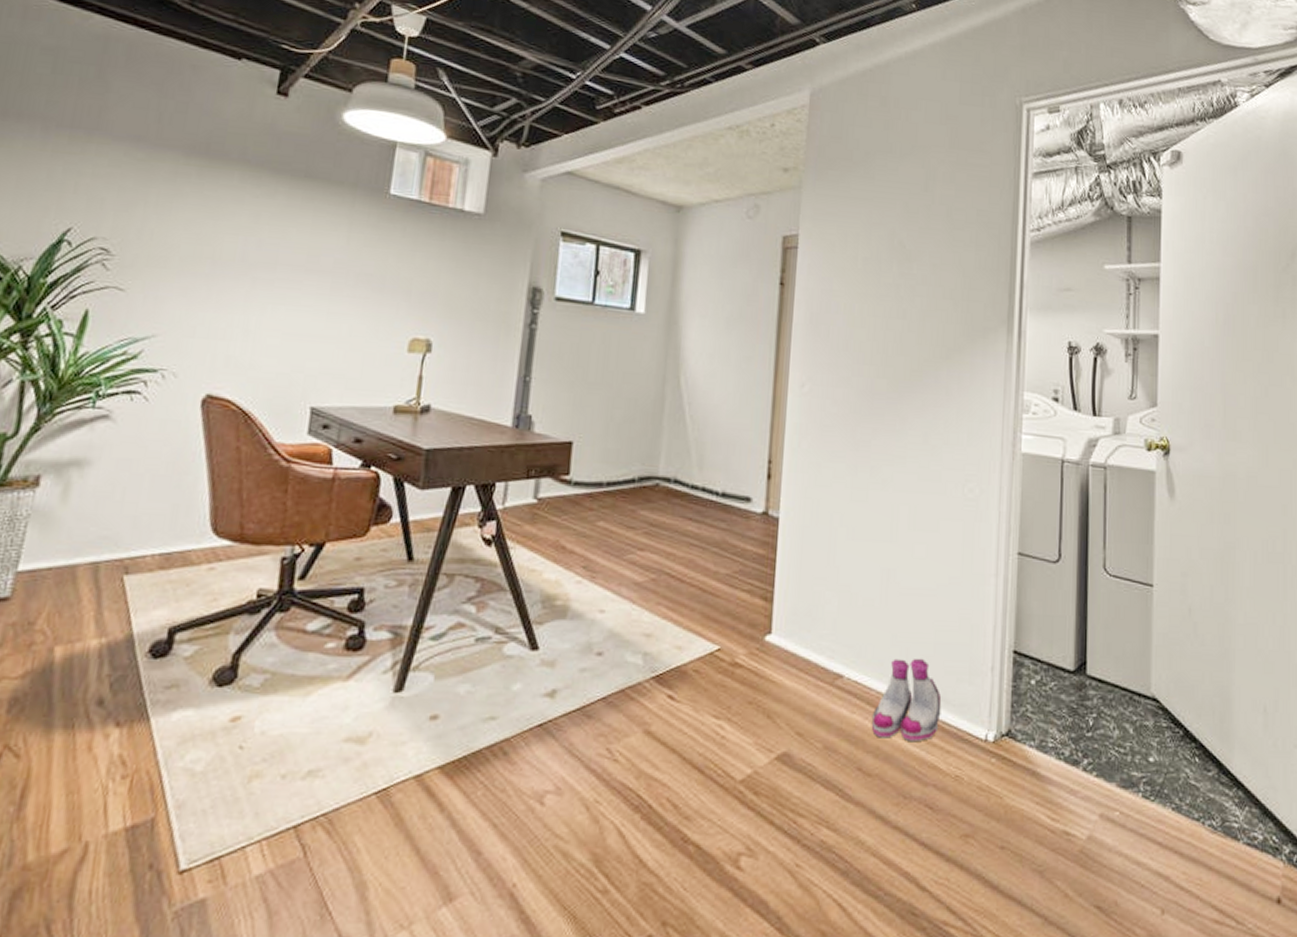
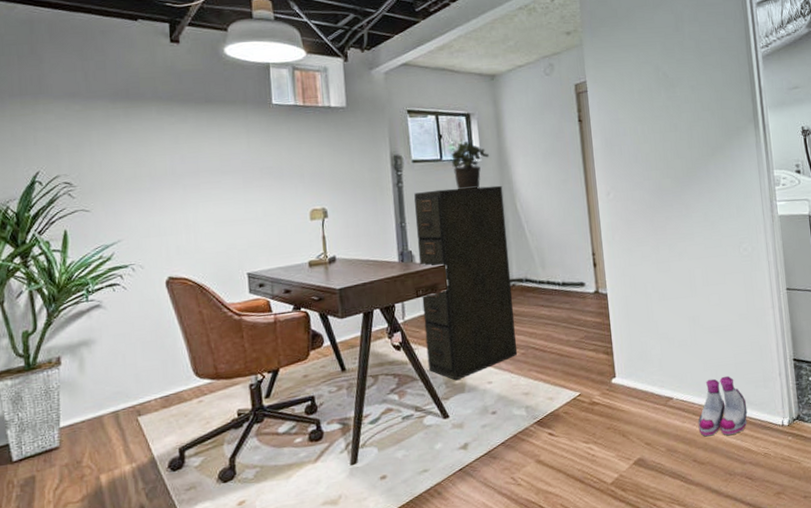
filing cabinet: none [523,340,666,601] -> present [414,185,517,381]
potted plant: none [606,284,656,349] -> present [451,140,489,190]

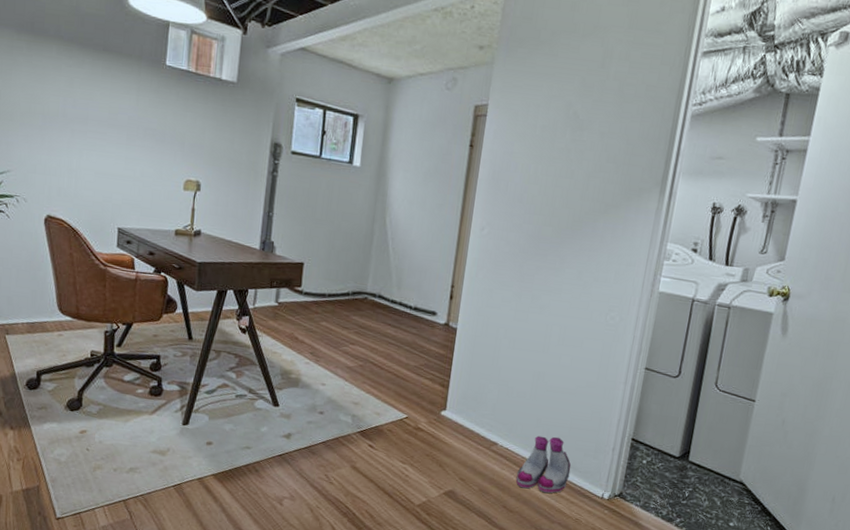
filing cabinet: present [414,185,517,381] -> none [268,185,376,375]
potted plant: present [451,140,489,190] -> none [330,143,369,194]

